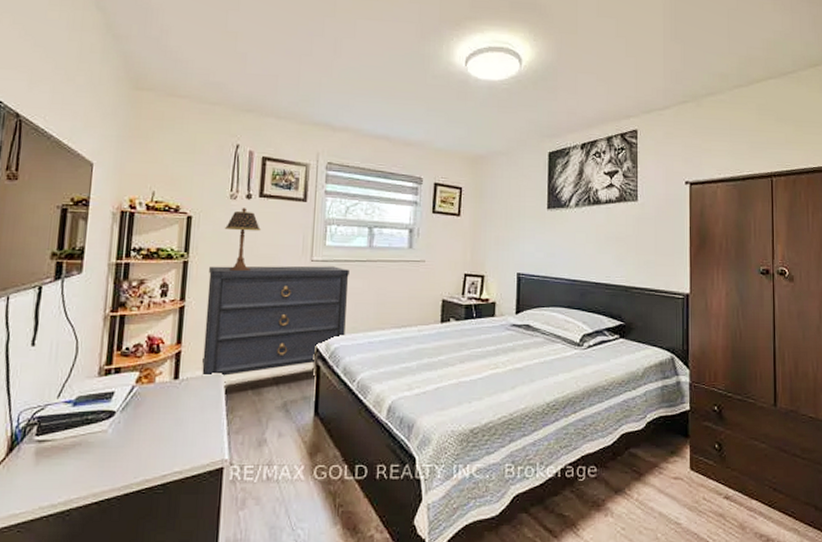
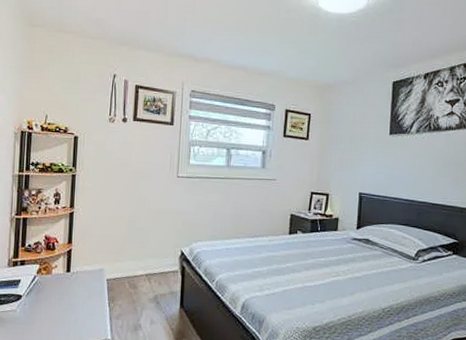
dresser: present [201,265,349,377] -> none [88,179,210,272]
table lamp: present [225,208,262,271] -> none [105,130,136,184]

